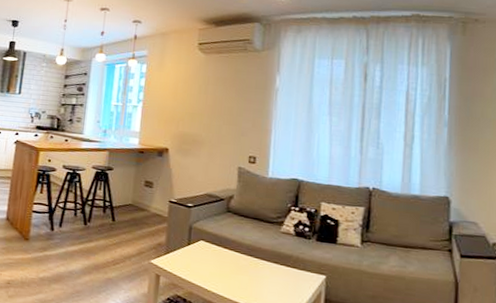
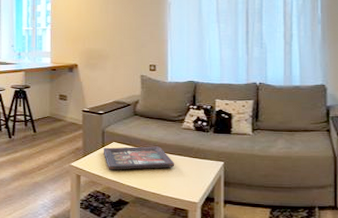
decorative tray: none [188,245,269,277] -> present [104,146,175,171]

